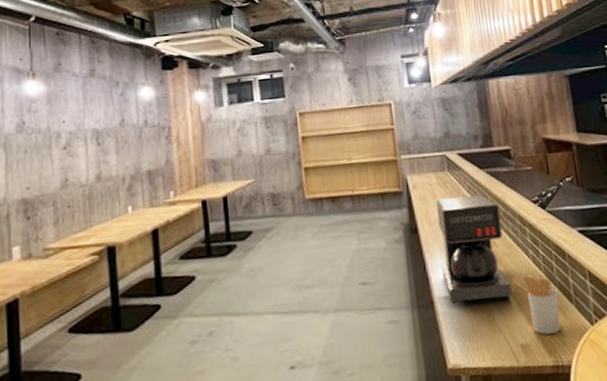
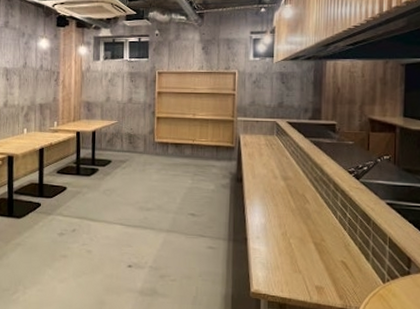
coffee maker: present [436,195,513,305] -> none [258,157,317,247]
utensil holder: present [511,276,561,335] -> none [317,231,358,283]

